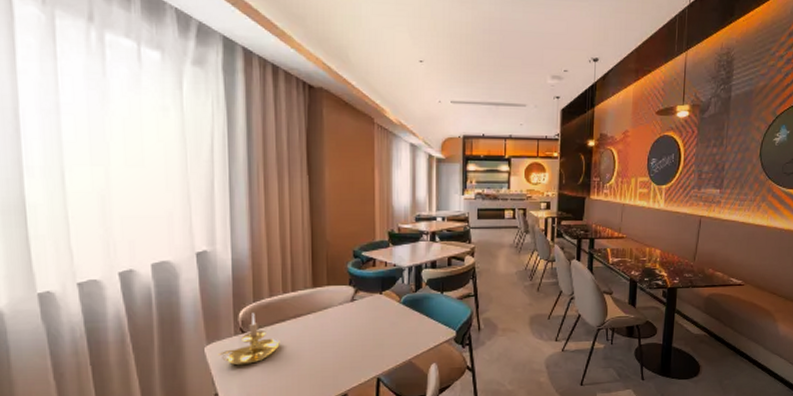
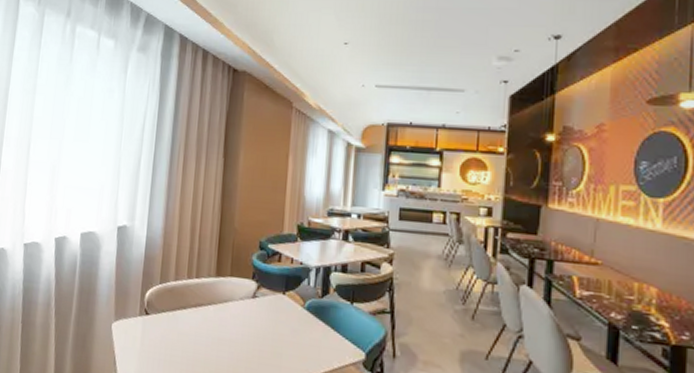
candle holder: present [217,313,280,366] -> none [122,295,179,350]

